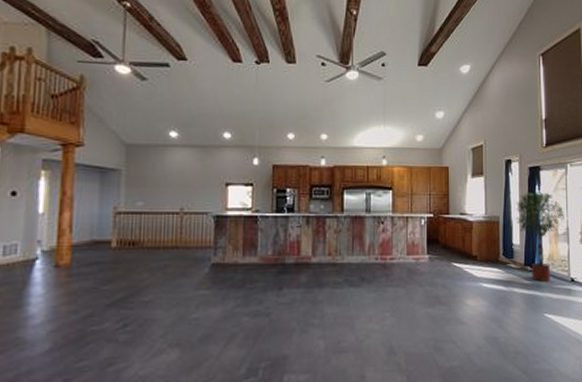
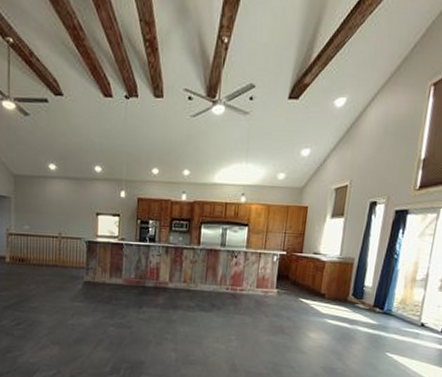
potted tree: present [515,192,565,282] -> none [371,235,427,325]

